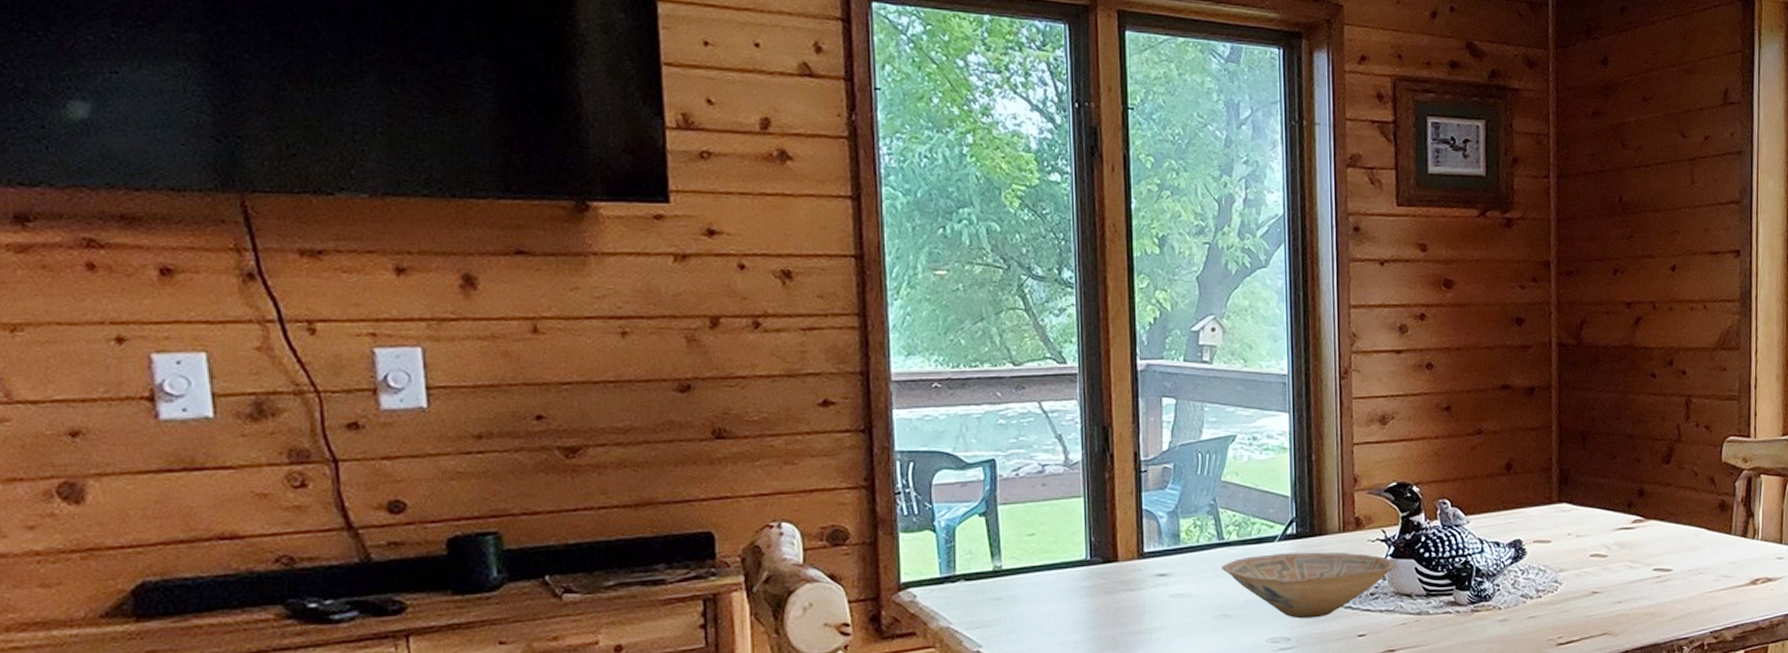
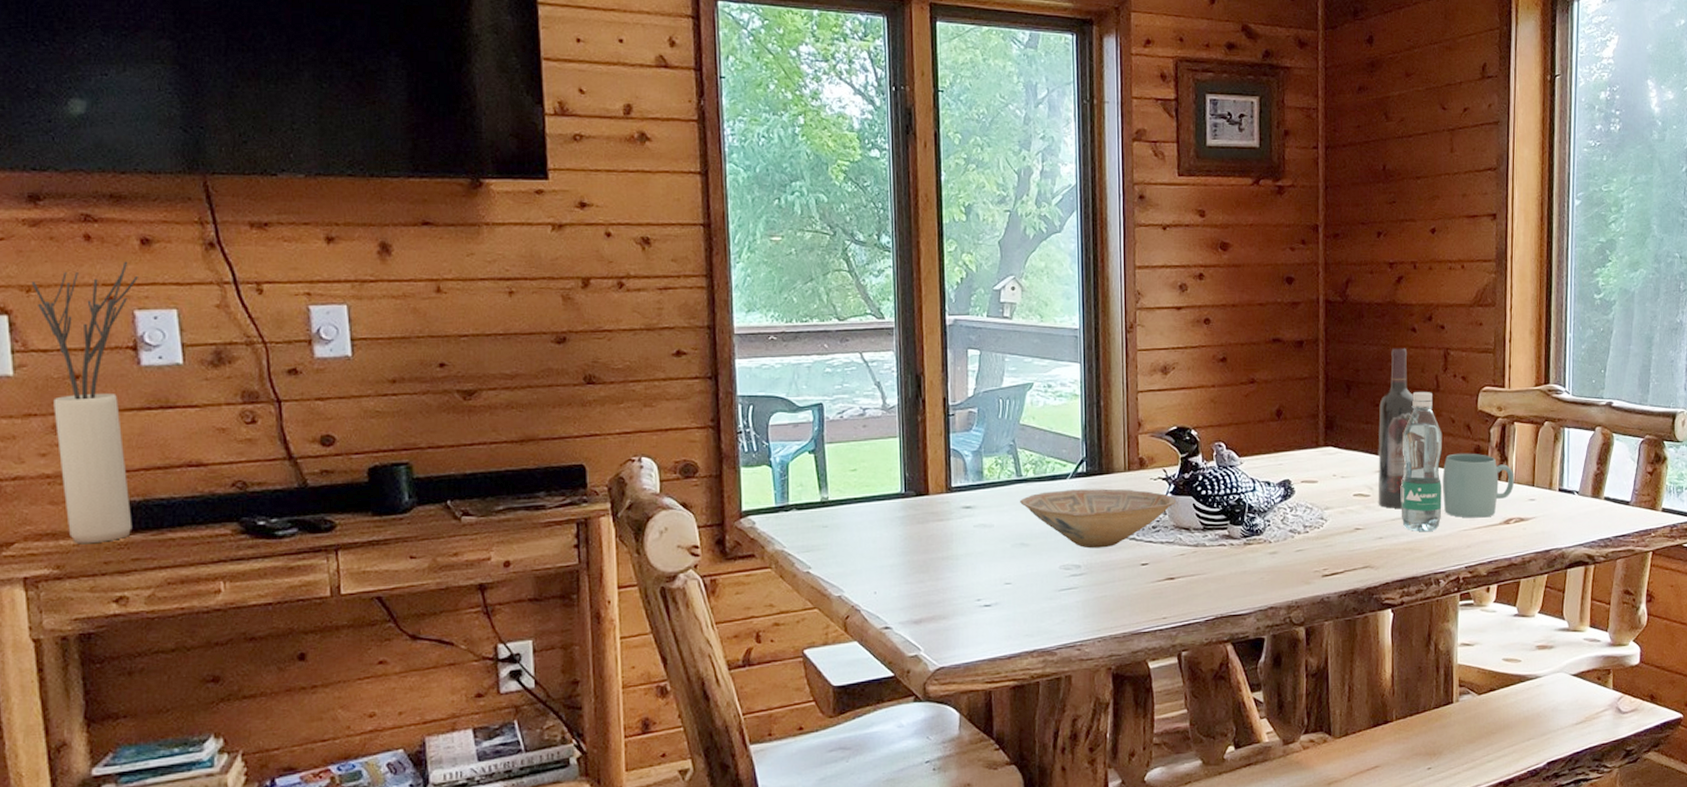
vase: none [17,294,156,633] -> present [31,261,138,543]
wine bottle: none [1616,395,1654,570] -> present [1378,348,1414,509]
bottle: none [1640,442,1685,595] -> present [1400,392,1443,532]
mug: none [1685,508,1762,579] -> present [1442,453,1515,518]

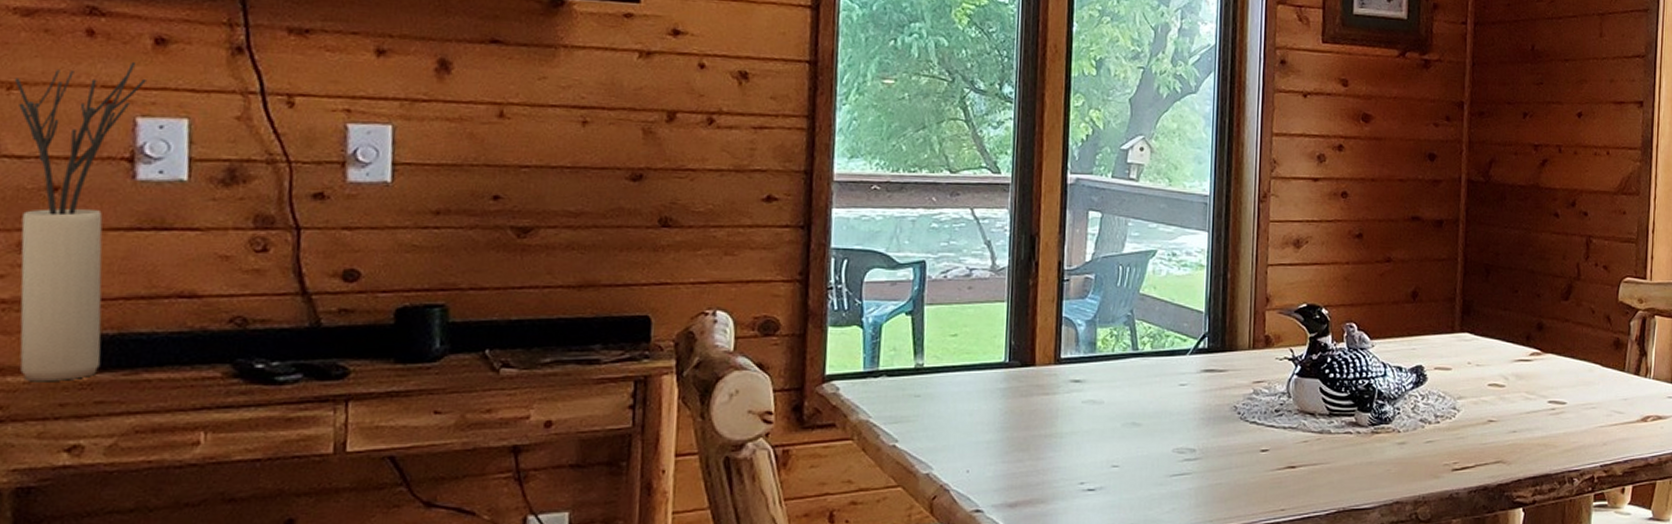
bowl: present [1020,488,1177,549] -> none [1134,366,1302,431]
wine bottle: present [1378,348,1414,509] -> none [1513,232,1554,401]
bottle: present [1400,392,1443,532] -> none [1536,280,1582,427]
mug: present [1442,453,1515,518] -> none [1580,345,1654,414]

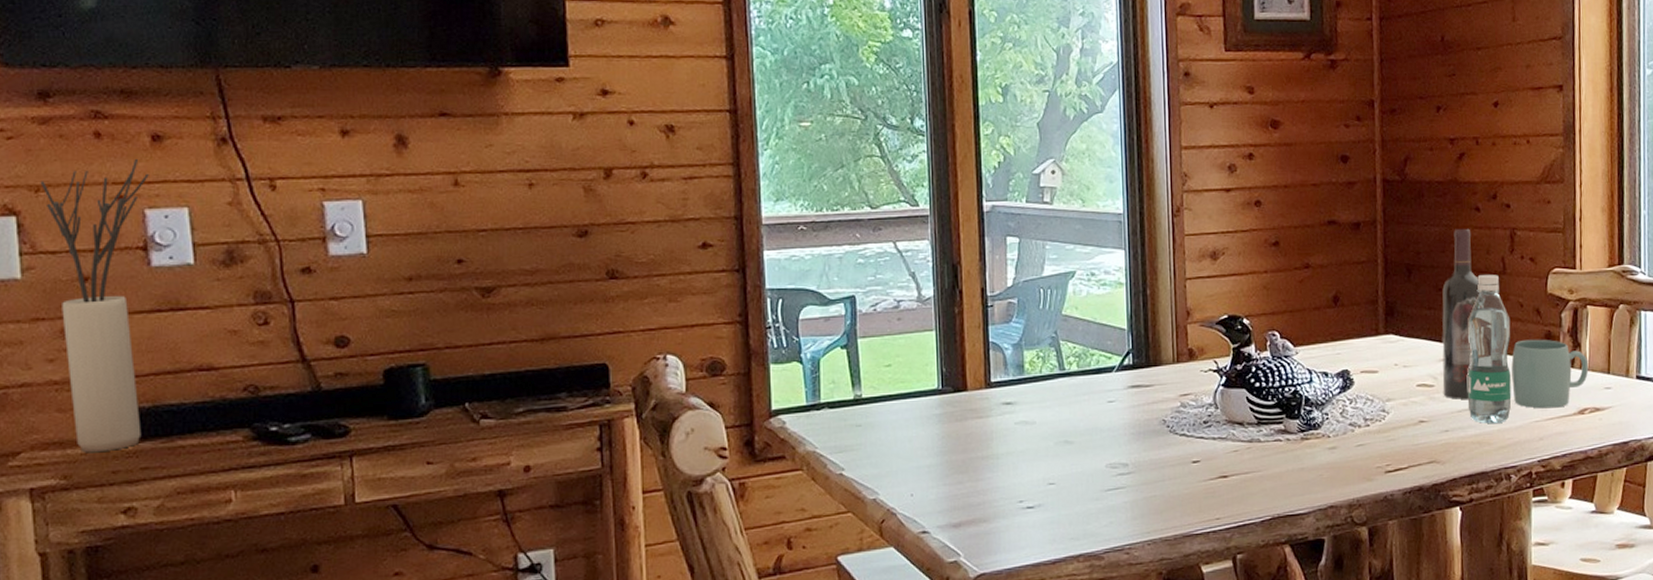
wine bottle: none [1513,232,1554,401] -> present [1441,228,1479,399]
bottle: none [1536,280,1582,427] -> present [1467,275,1512,424]
mug: none [1580,345,1654,414] -> present [1511,339,1589,409]

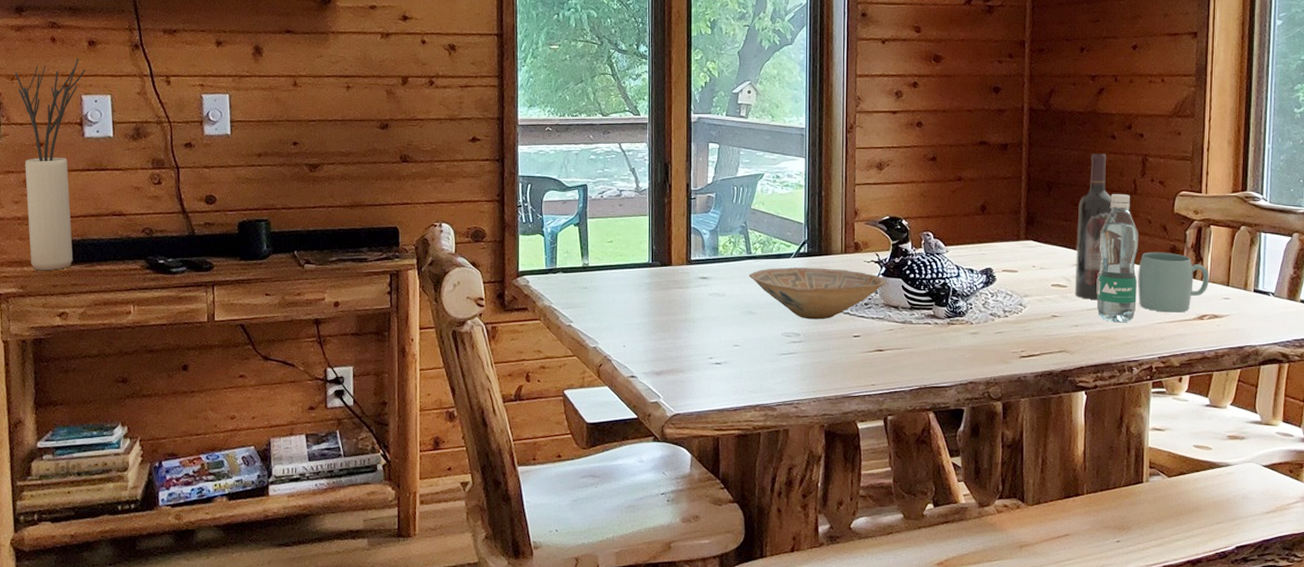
bowl: none [1063,382,1229,446] -> present [749,267,887,320]

